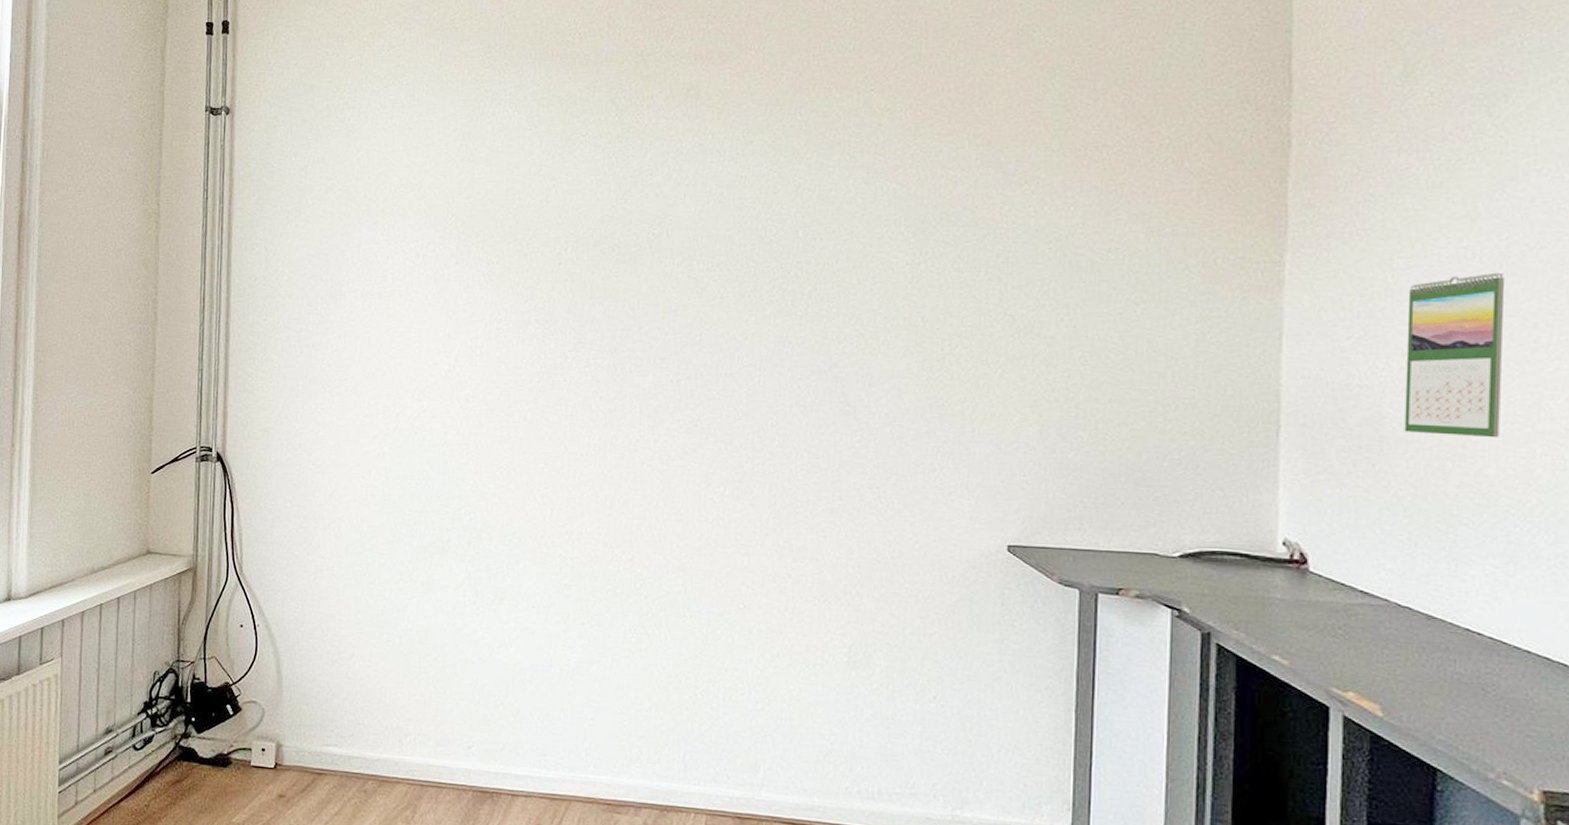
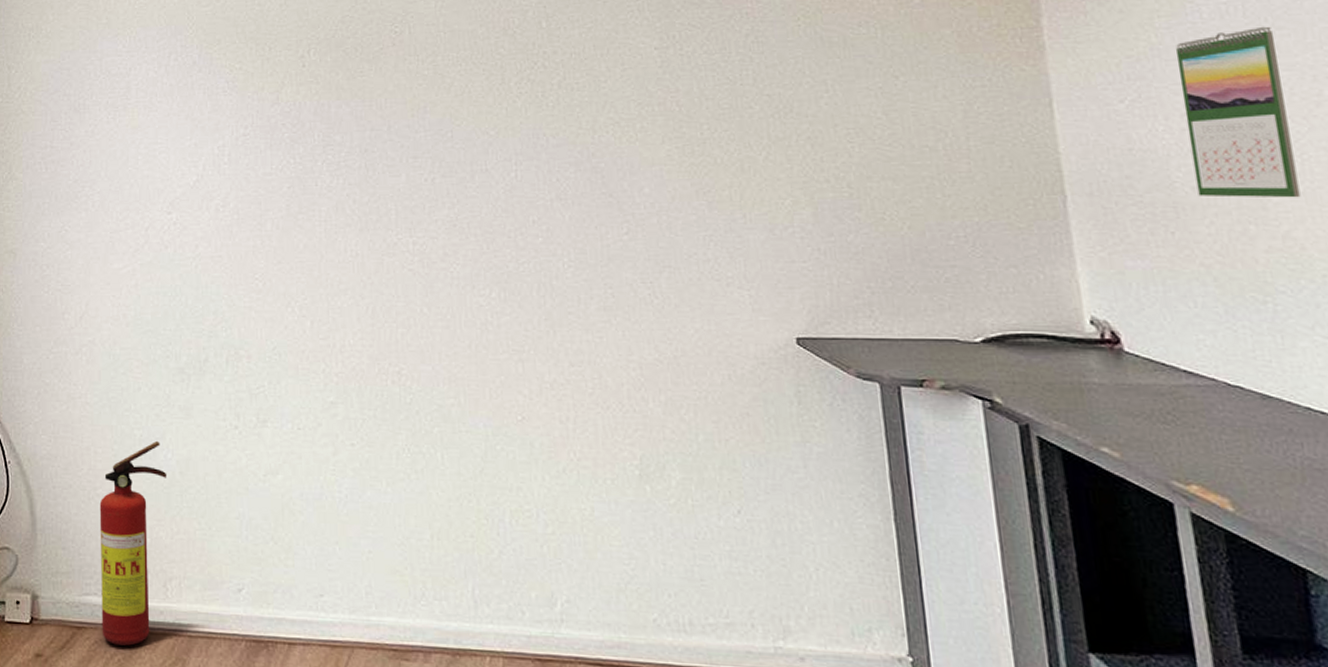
fire extinguisher: none [340,611,407,791] -> present [99,440,167,646]

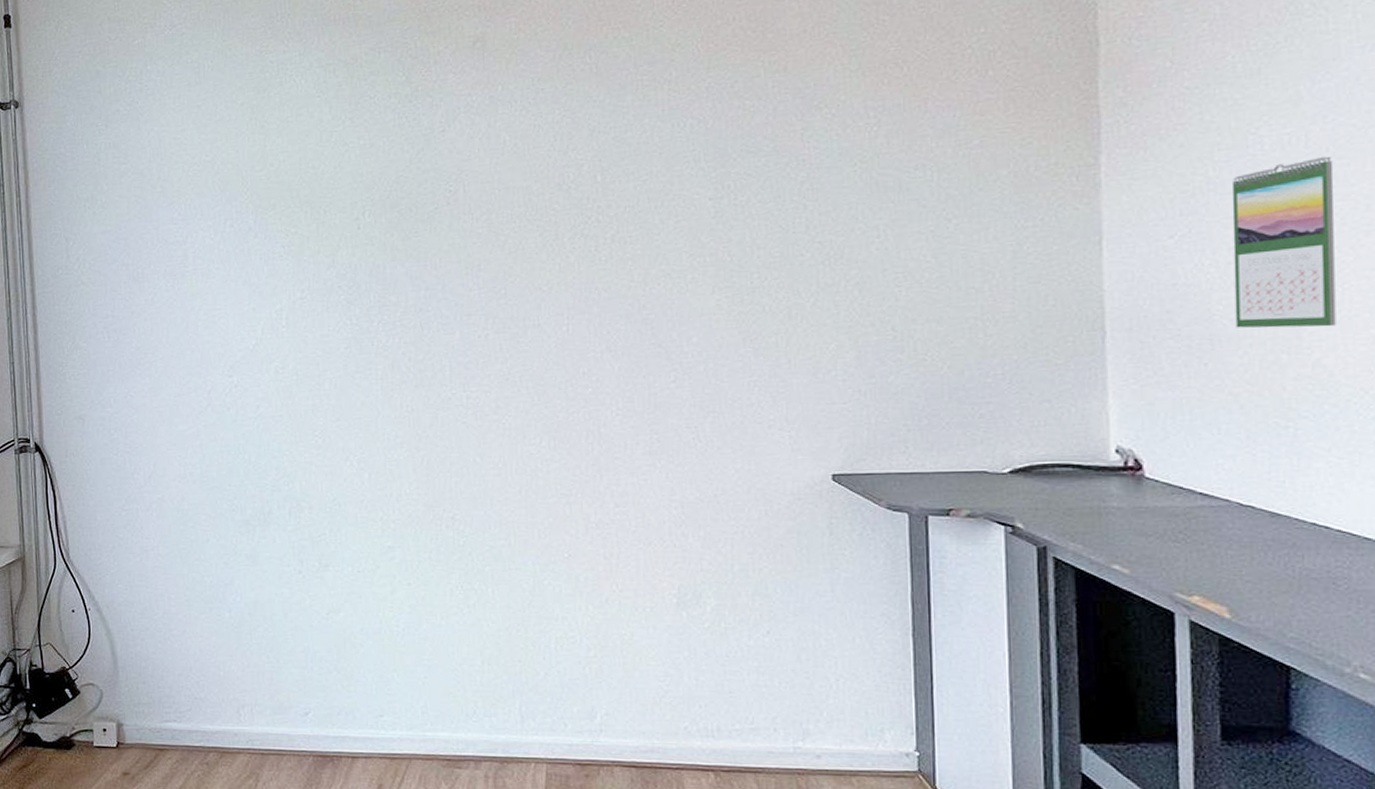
fire extinguisher: present [99,440,167,646] -> none [175,586,237,763]

